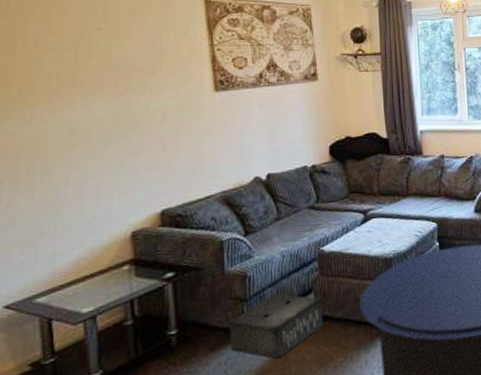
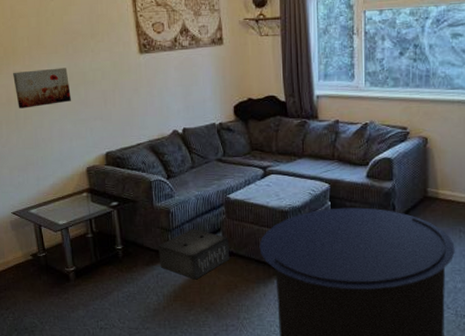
wall art: none [29,109,116,163] -> present [13,68,71,109]

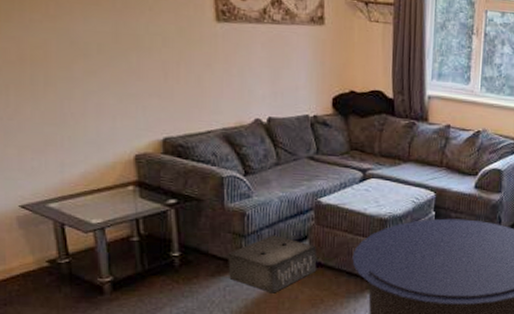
wall art: present [13,68,71,109] -> none [29,22,116,72]

